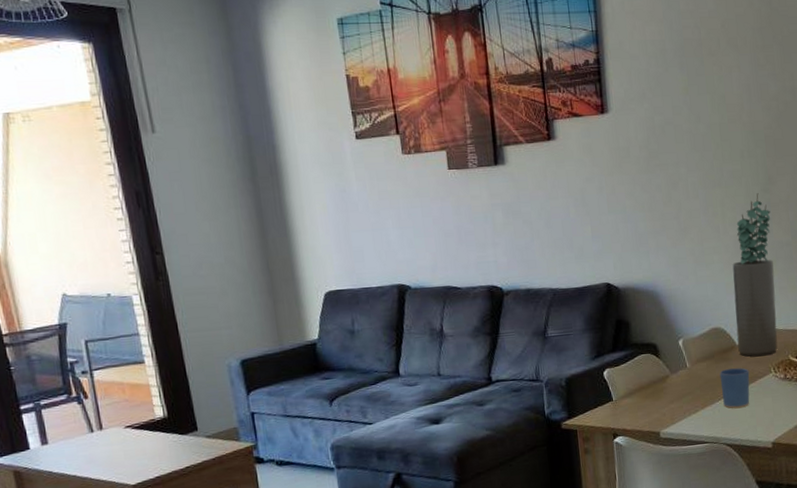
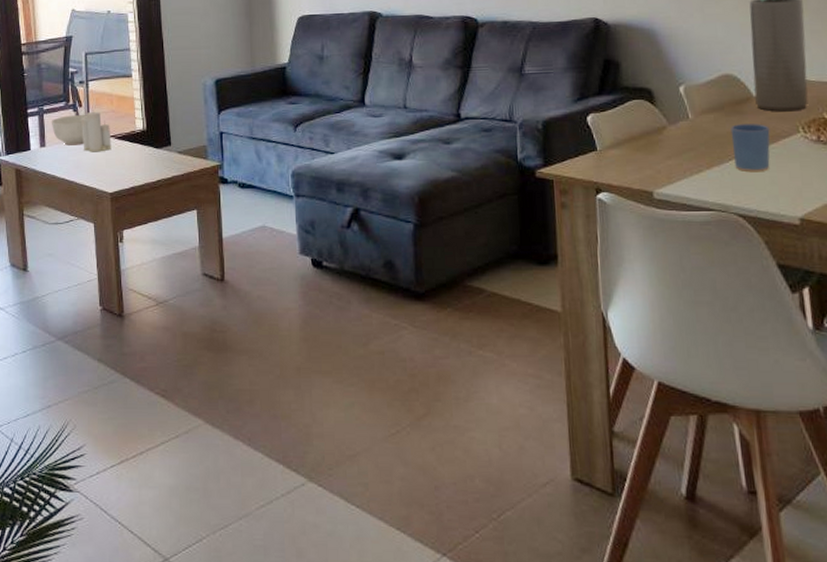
bowl: none [51,407,96,441] -> present [51,115,87,146]
candle: none [89,401,129,445] -> present [81,110,112,152]

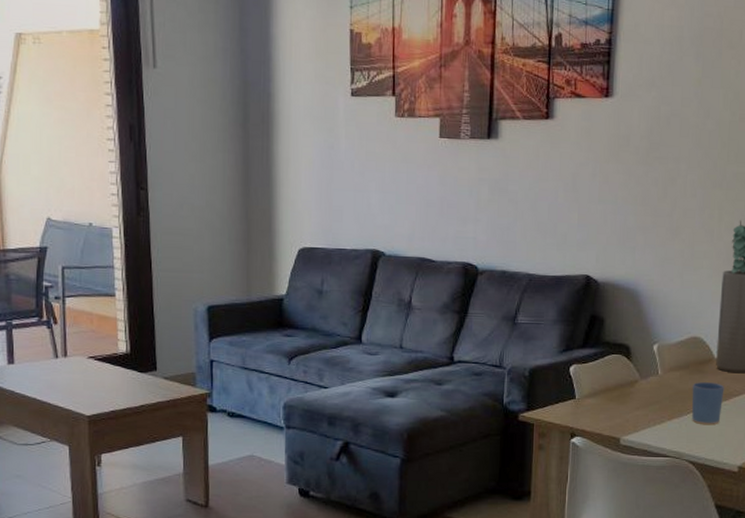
bowl: present [51,115,87,146] -> none [21,332,63,364]
candle: present [81,110,112,152] -> none [56,328,90,373]

